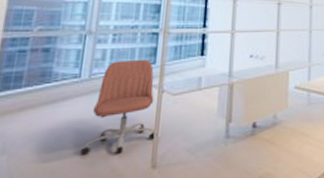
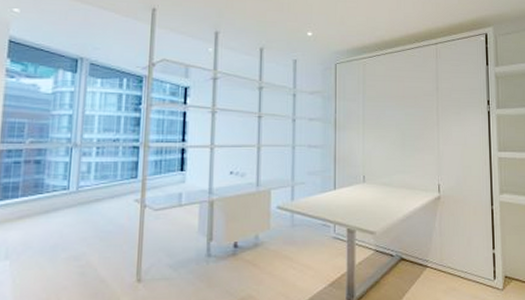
office chair: present [80,59,157,155] -> none [71,173,141,265]

